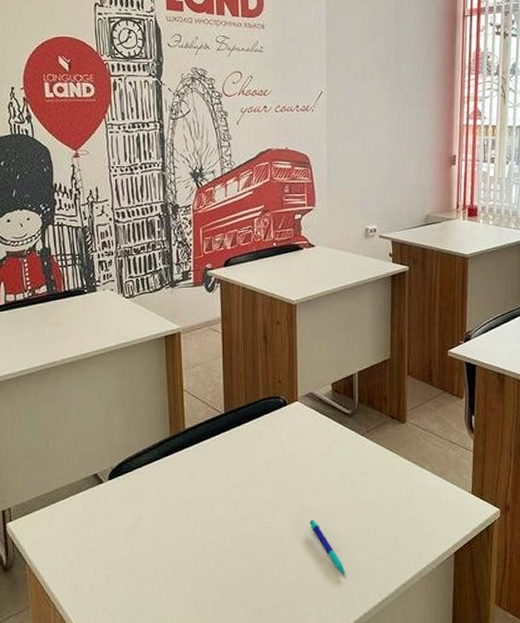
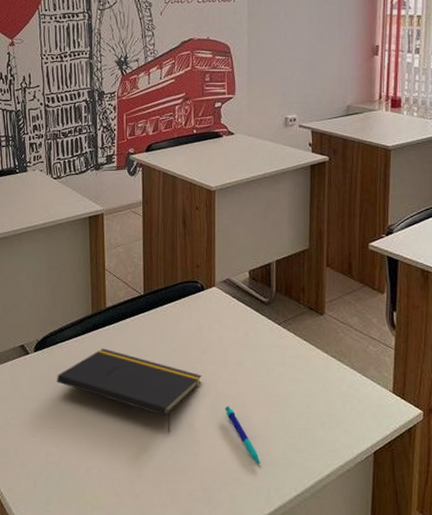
notepad: none [134,471,286,551] -> present [57,348,202,433]

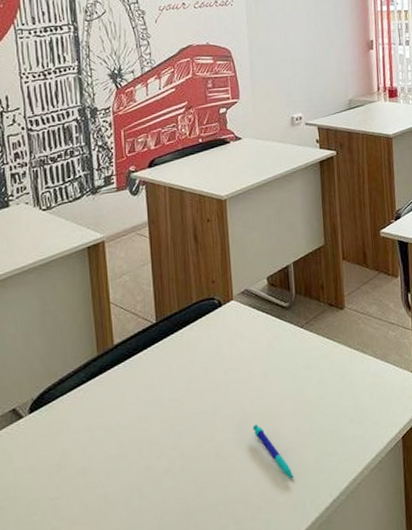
notepad: present [57,348,202,433] -> none [59,391,227,469]

